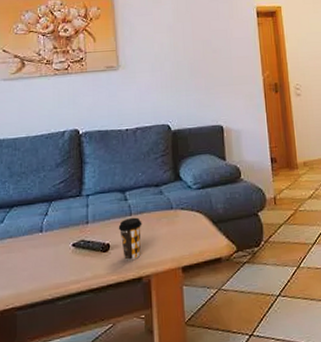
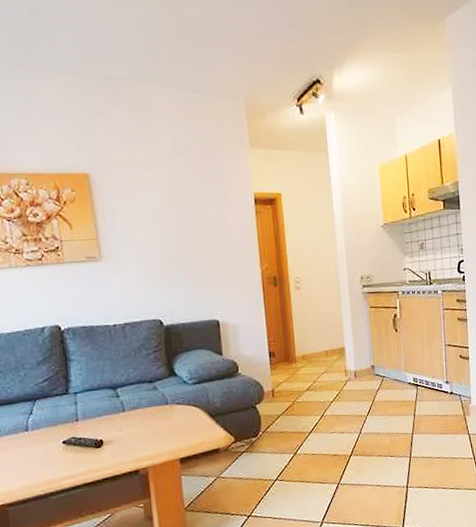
coffee cup: present [118,217,142,261] -> none [111,413,137,455]

